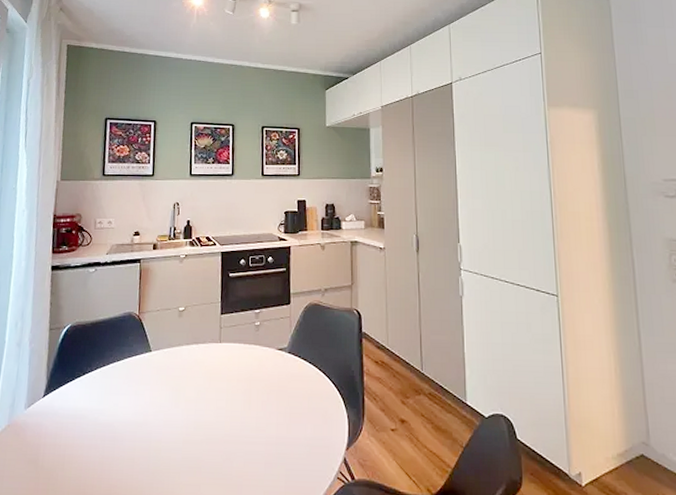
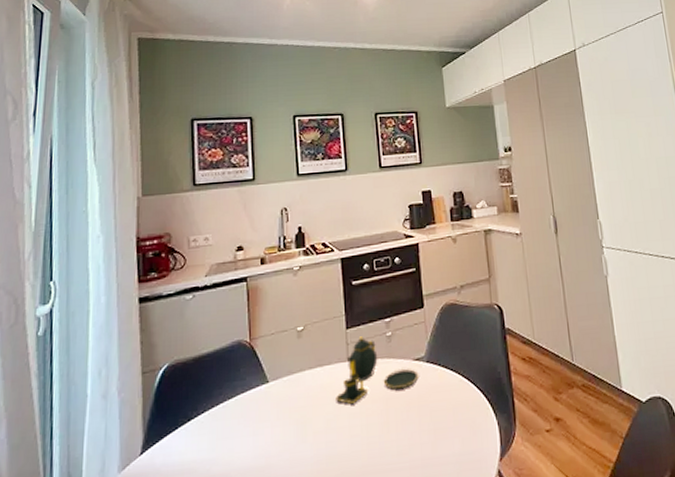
teapot: none [205,323,281,381] -> present [334,336,419,405]

